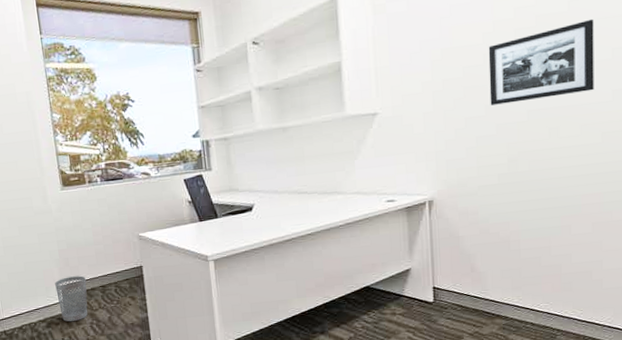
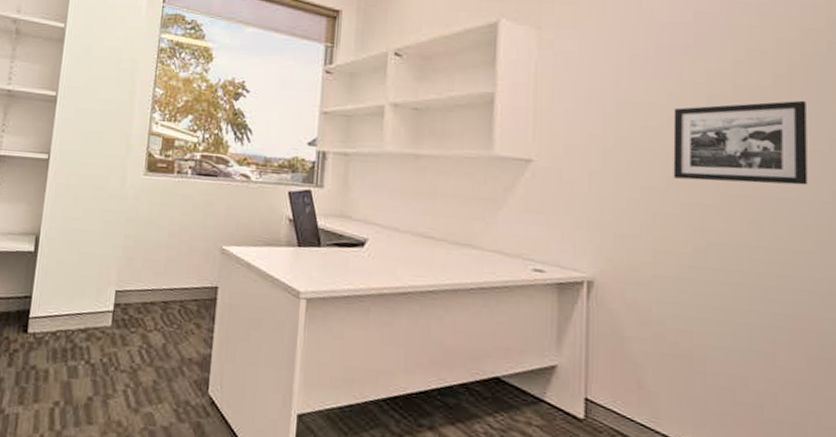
wastebasket: present [55,275,88,322] -> none [107,281,147,341]

